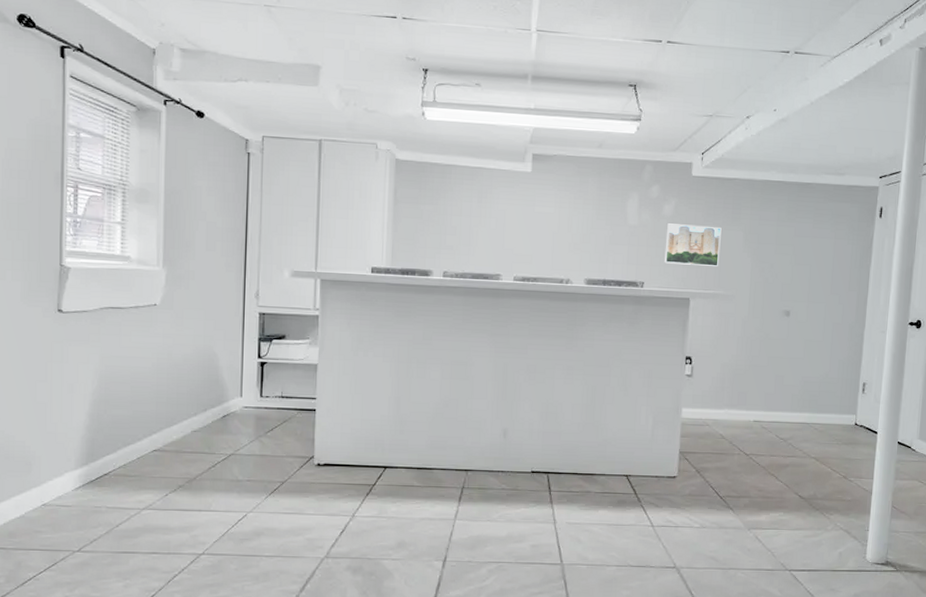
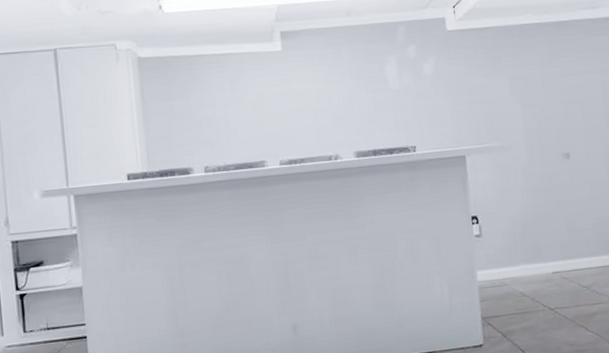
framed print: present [664,223,722,266] -> none [430,79,489,124]

